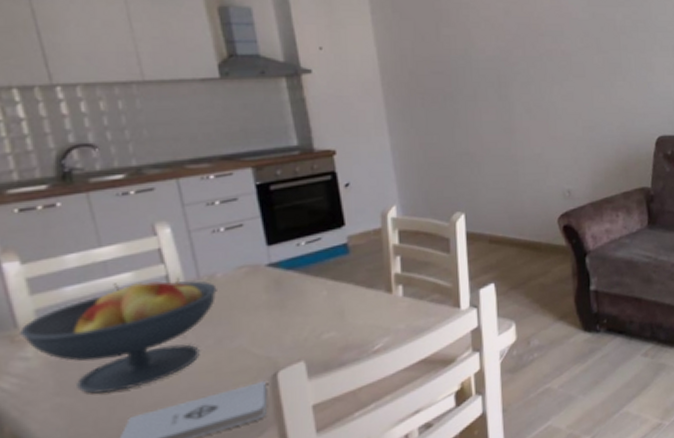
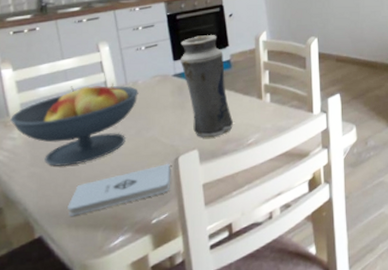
vase: none [277,211,353,346] -> present [180,35,233,138]

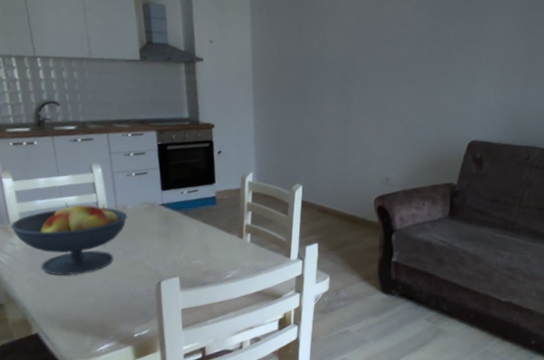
notepad: present [68,164,171,216] -> none [61,286,154,320]
vase: present [180,35,233,138] -> none [168,169,214,268]

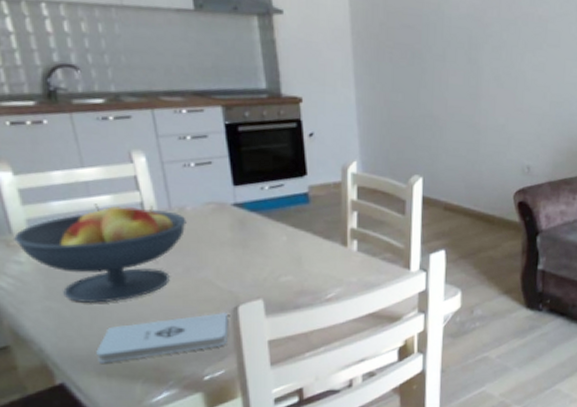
notepad: none [61,286,154,320] -> present [96,313,229,363]

